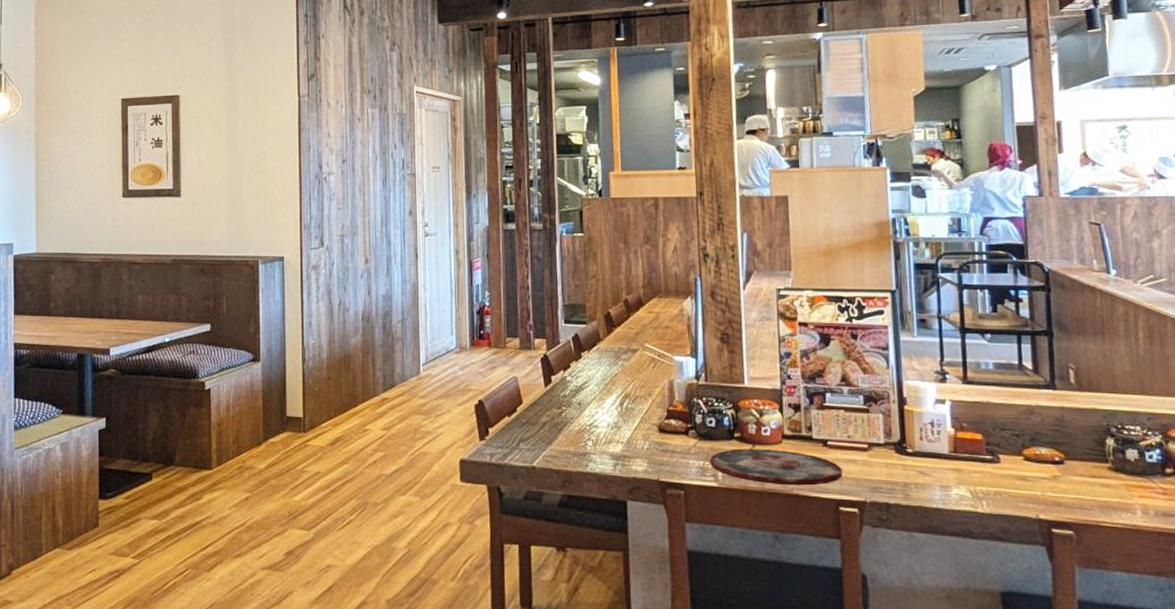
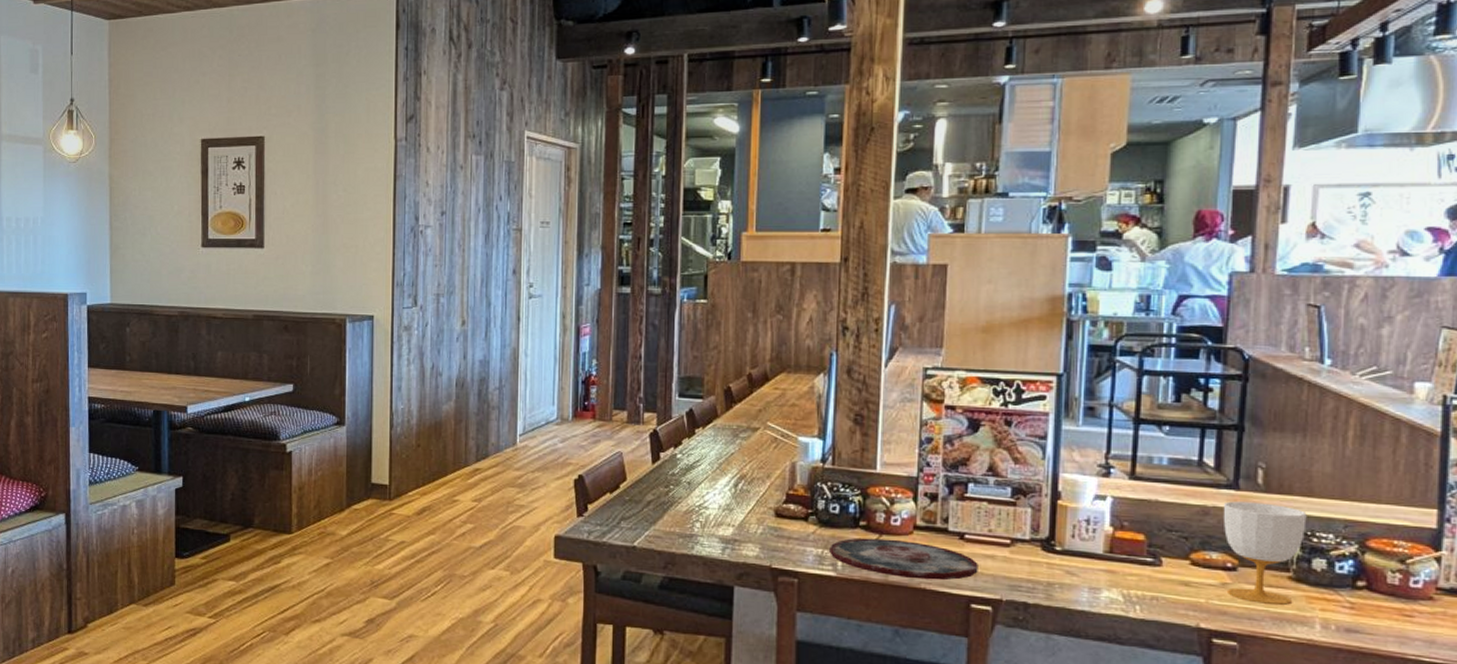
cup: none [1044,400,1117,494] -> present [1223,501,1307,605]

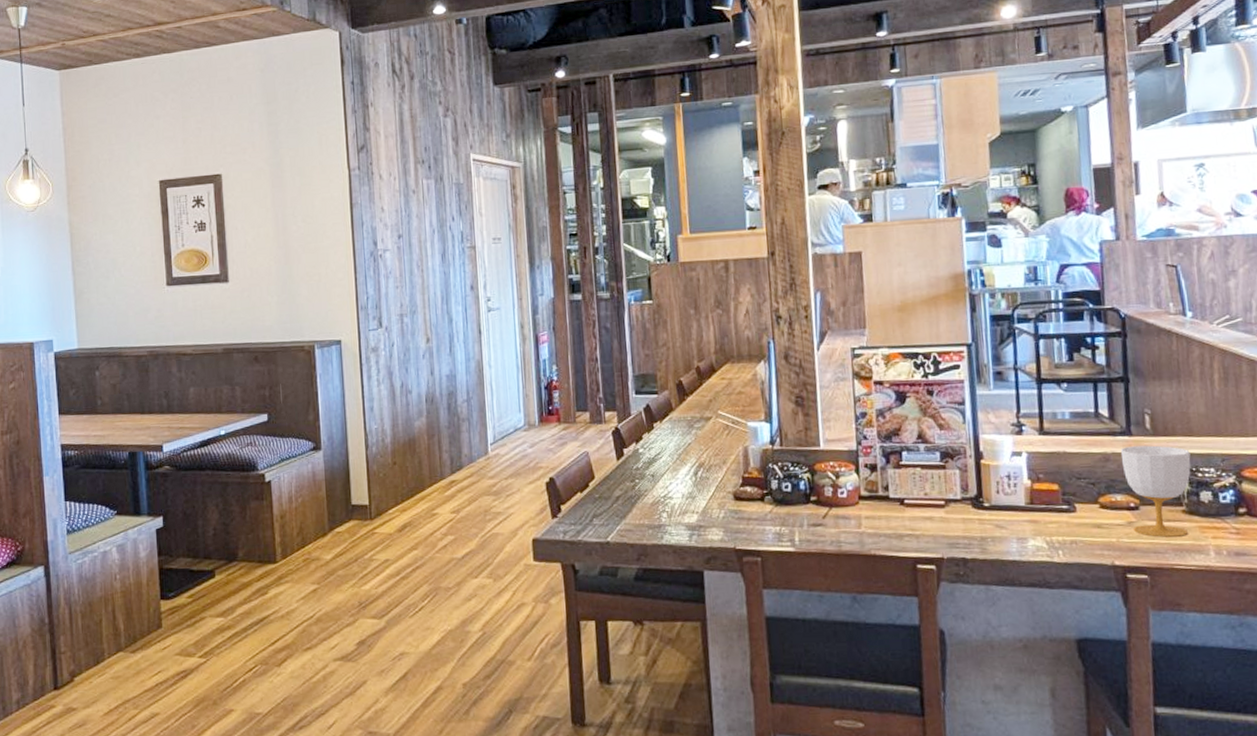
plate: present [830,538,978,581] -> none [786,510,920,547]

